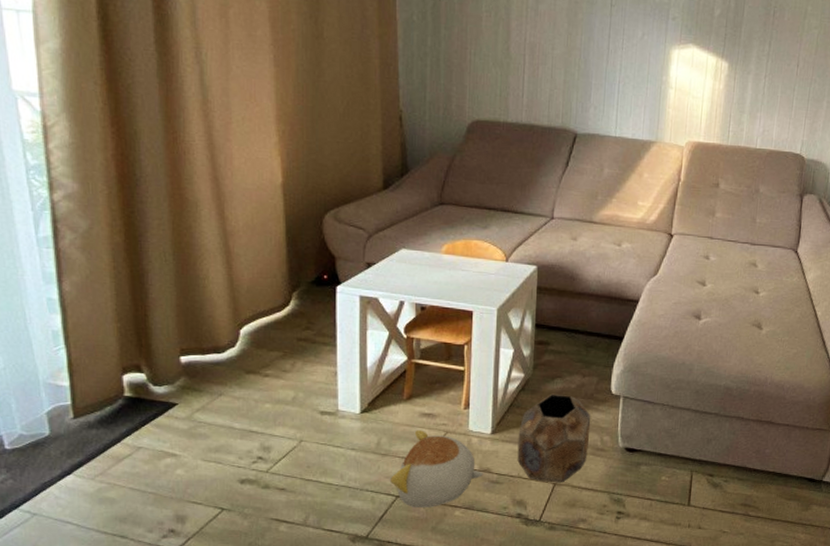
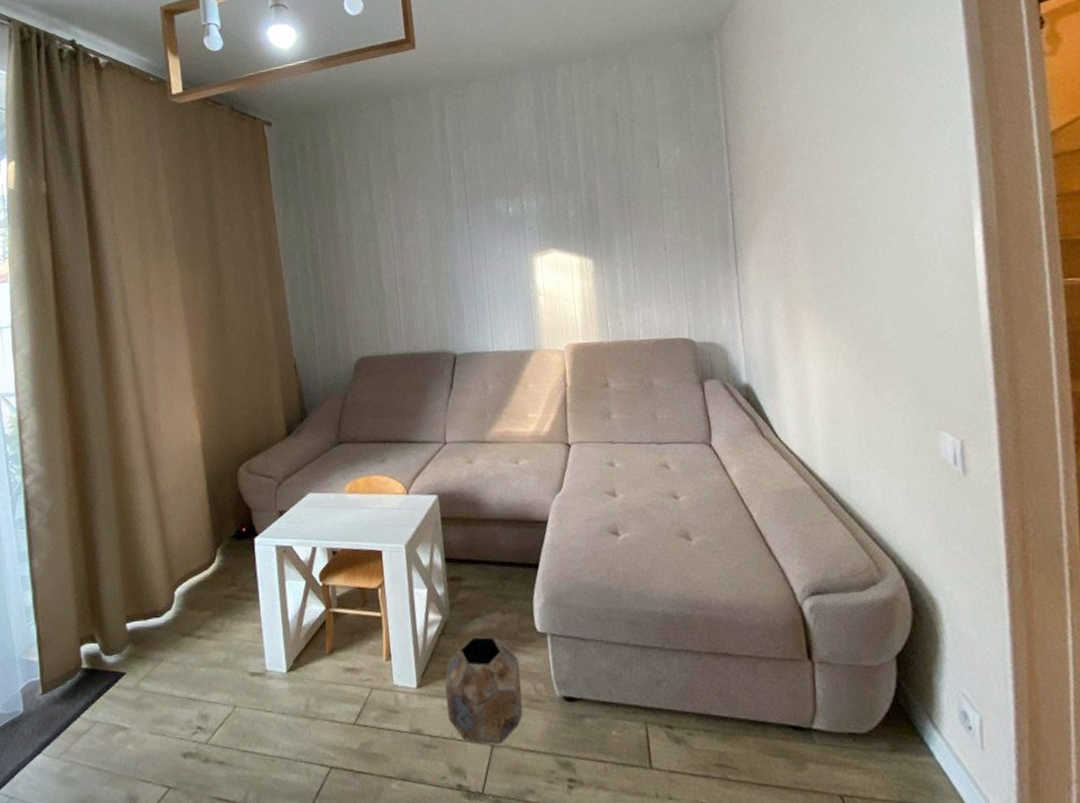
plush toy: present [391,430,483,507] -> none [323,688,415,780]

